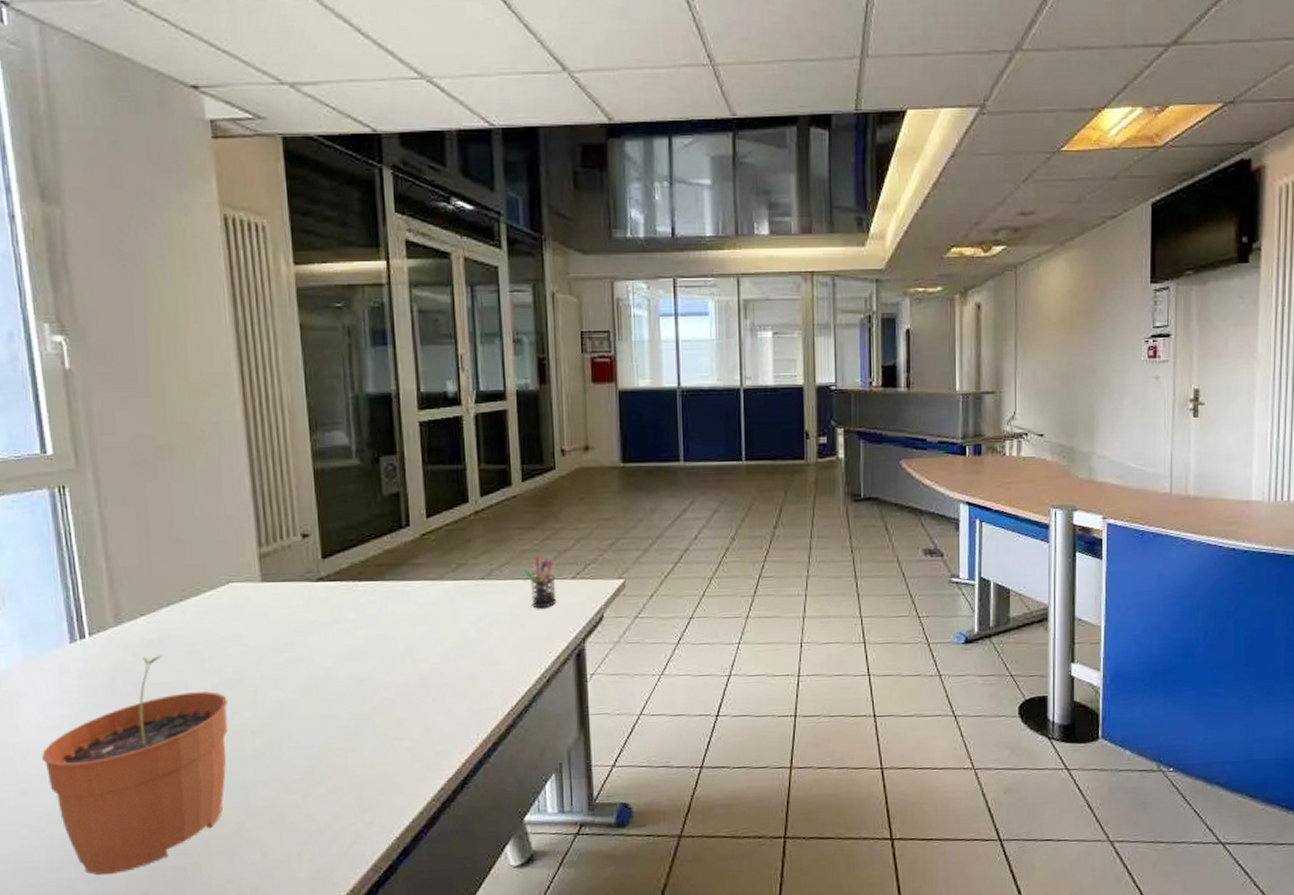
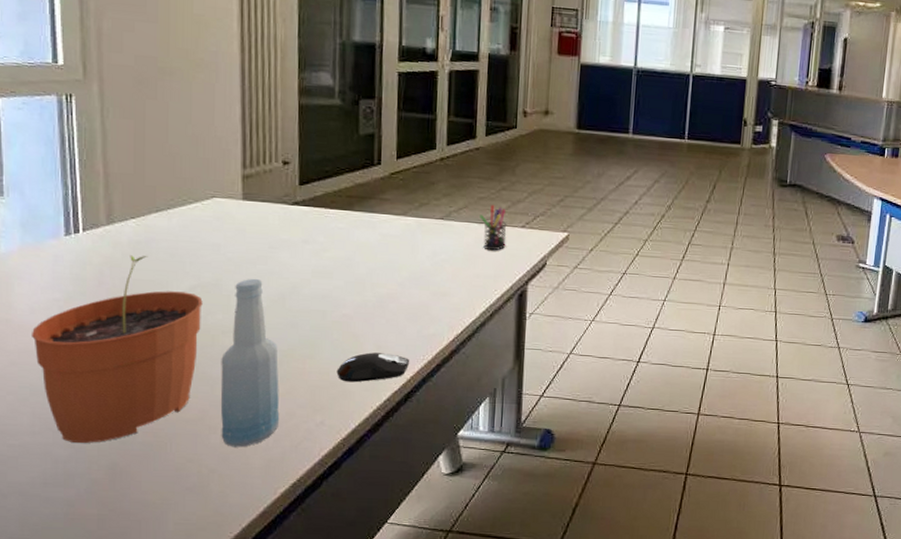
bottle: none [253,667,325,861] -> present [220,278,280,448]
computer mouse: none [382,736,463,774] -> present [336,352,410,383]

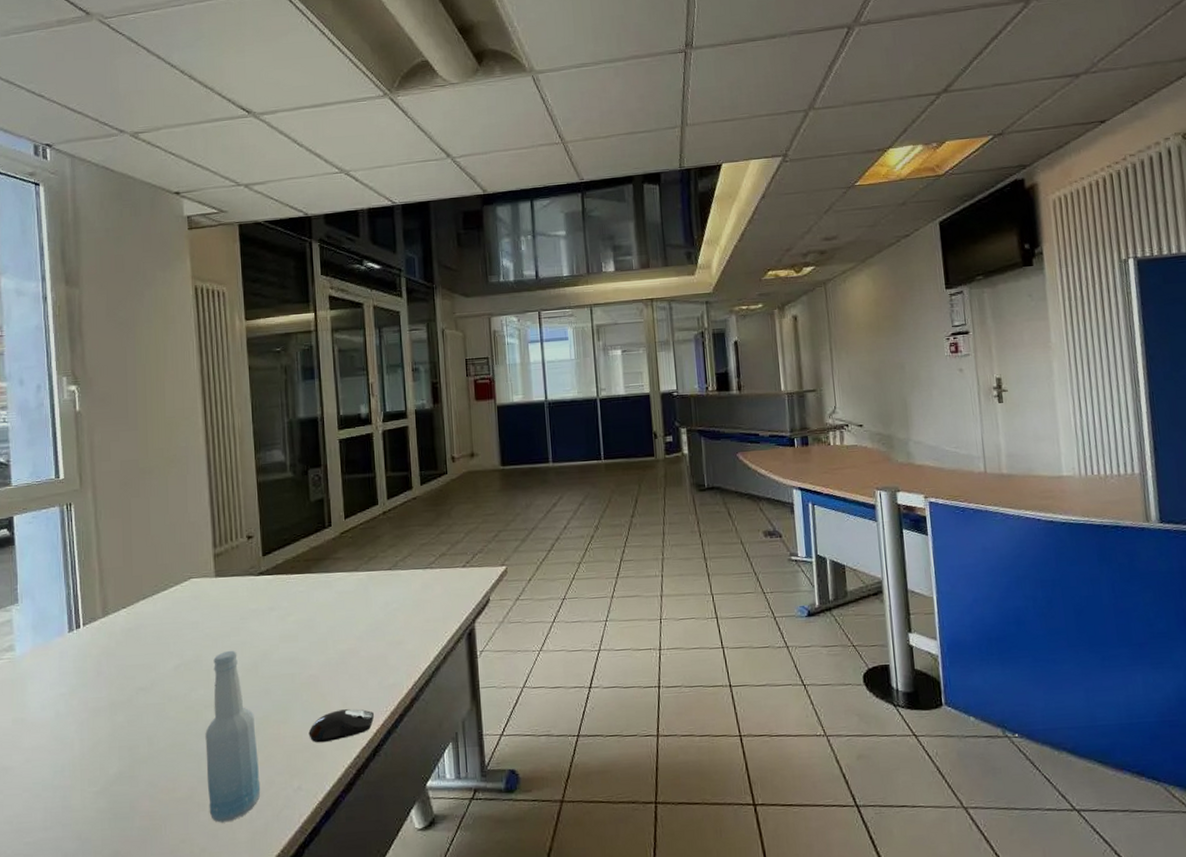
plant pot: present [32,255,203,443] -> none [43,642,186,834]
pen holder: present [480,204,507,251] -> none [423,548,451,594]

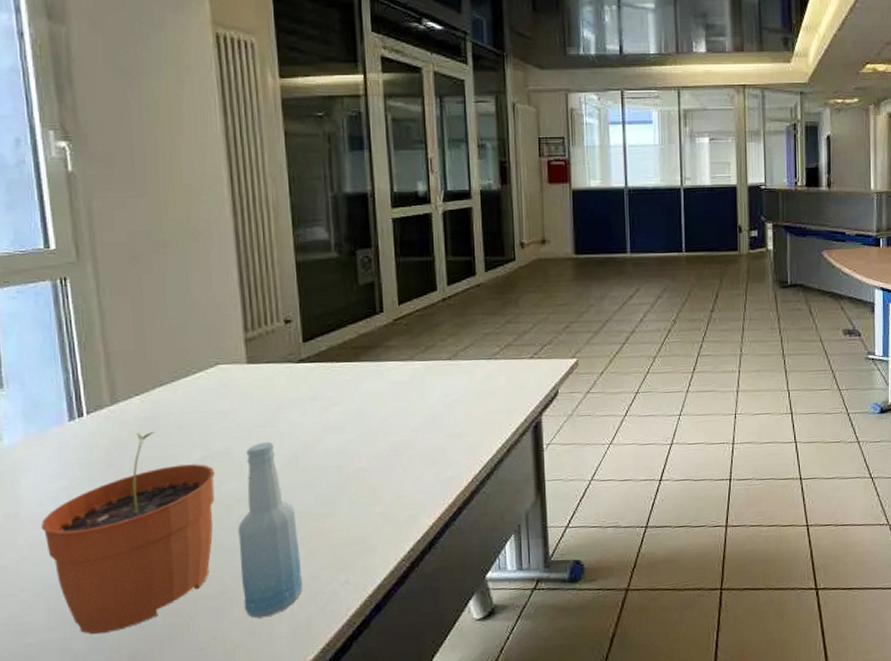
plant pot: none [43,642,186,834] -> present [41,432,215,634]
computer mouse: present [308,709,375,743] -> none [357,502,431,537]

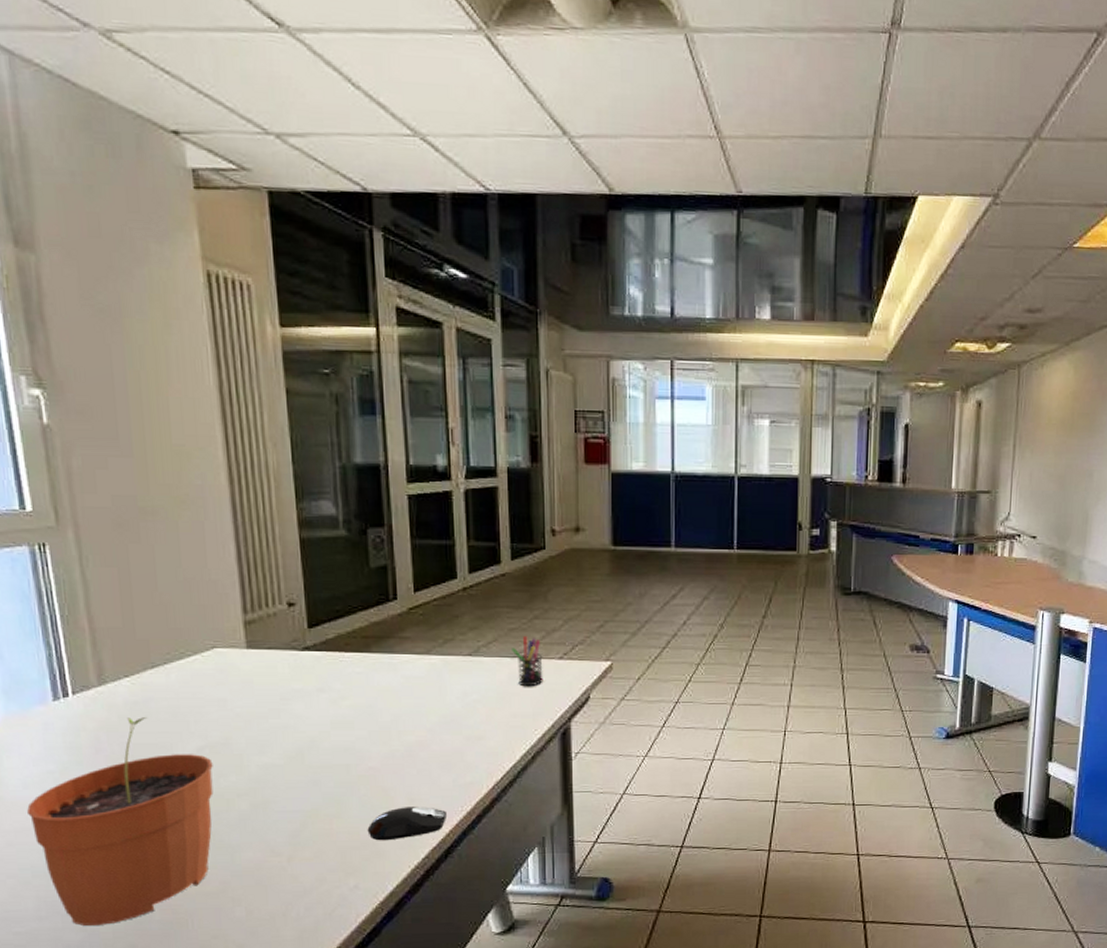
bottle: present [238,441,303,619] -> none [239,734,310,920]
computer mouse: none [357,502,431,537] -> present [367,807,448,841]
pen holder: none [487,338,516,386] -> present [512,635,543,687]

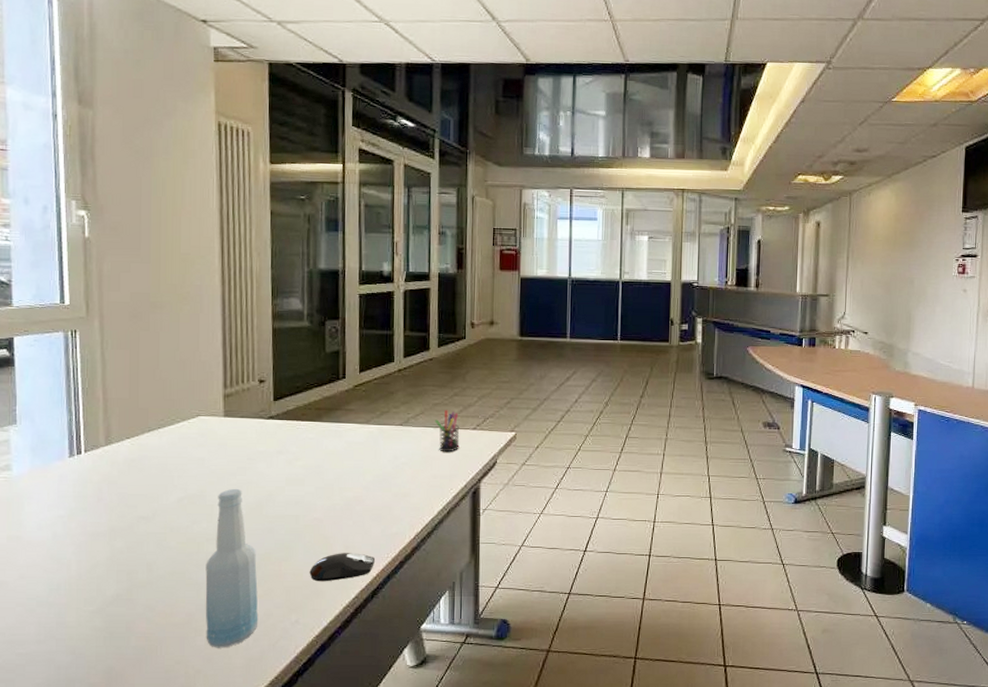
plant pot: present [27,717,213,926] -> none [39,472,189,649]
bottle: none [239,734,310,920] -> present [205,488,259,648]

